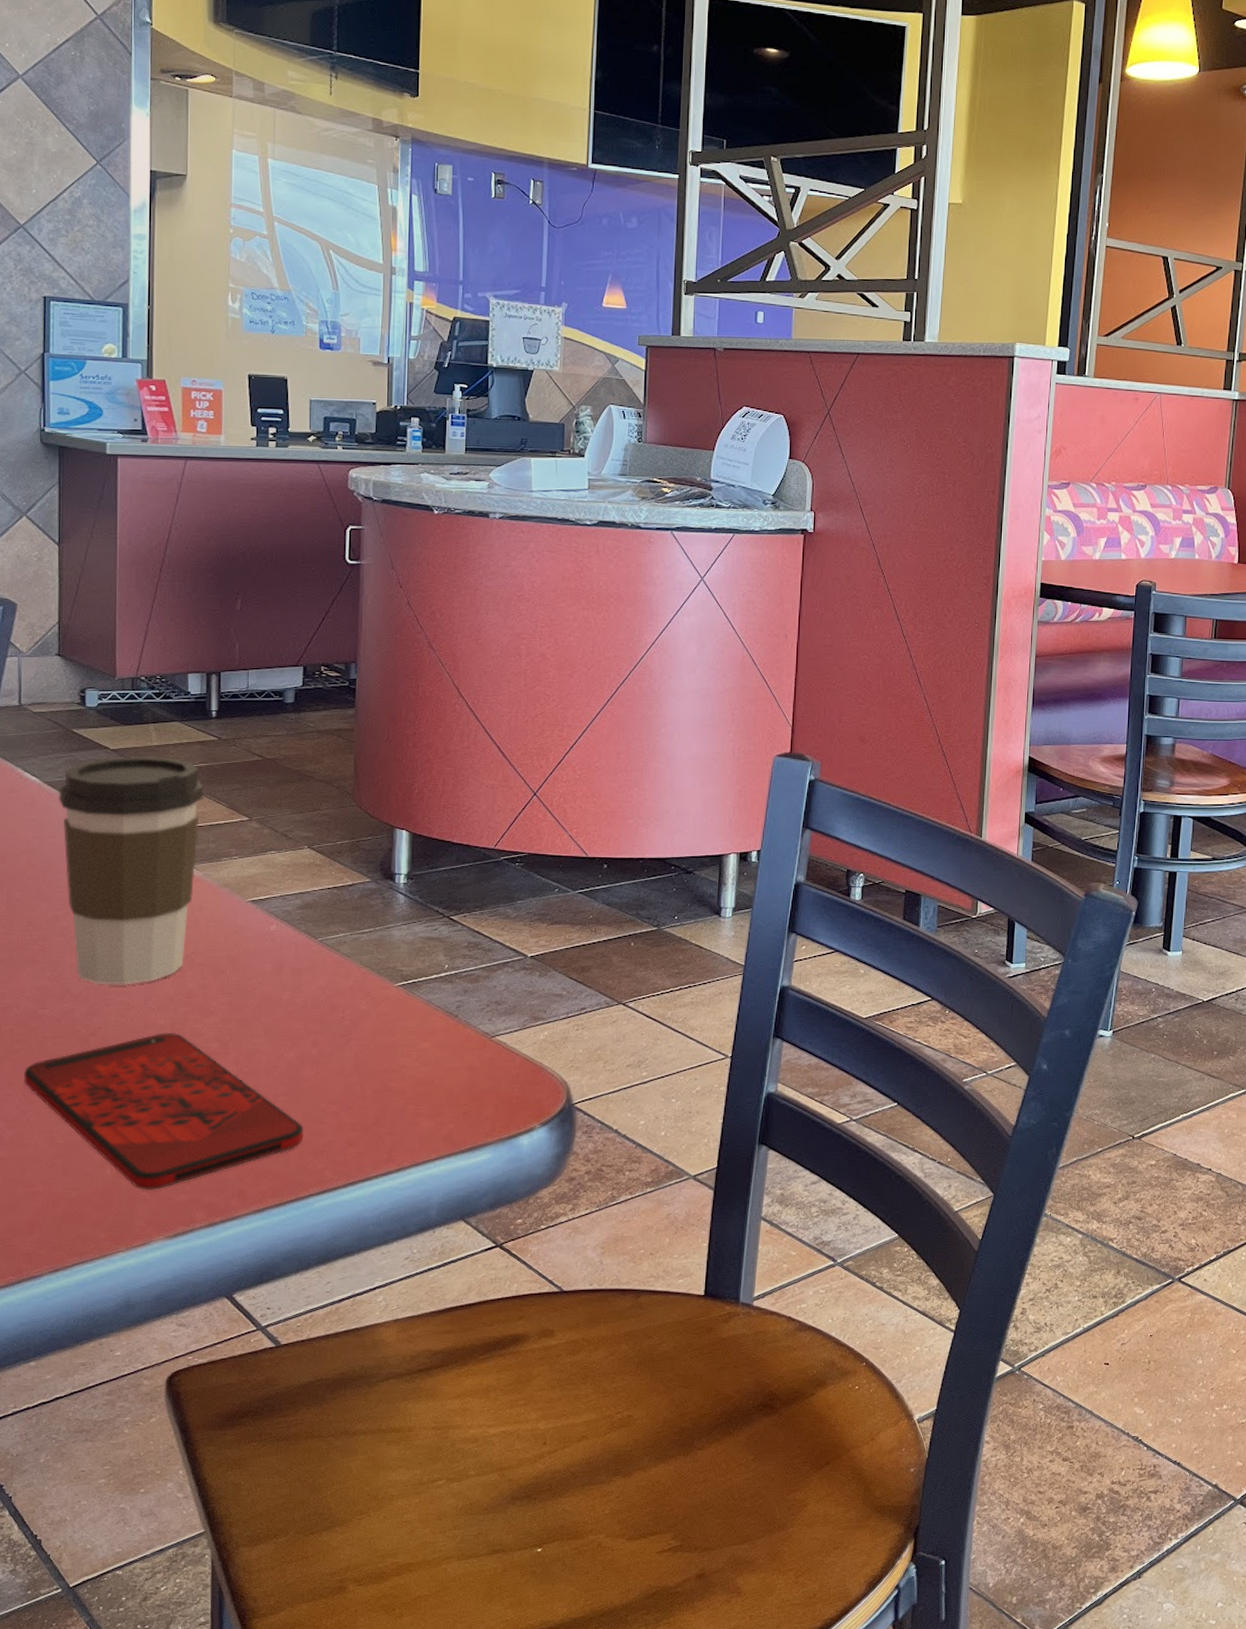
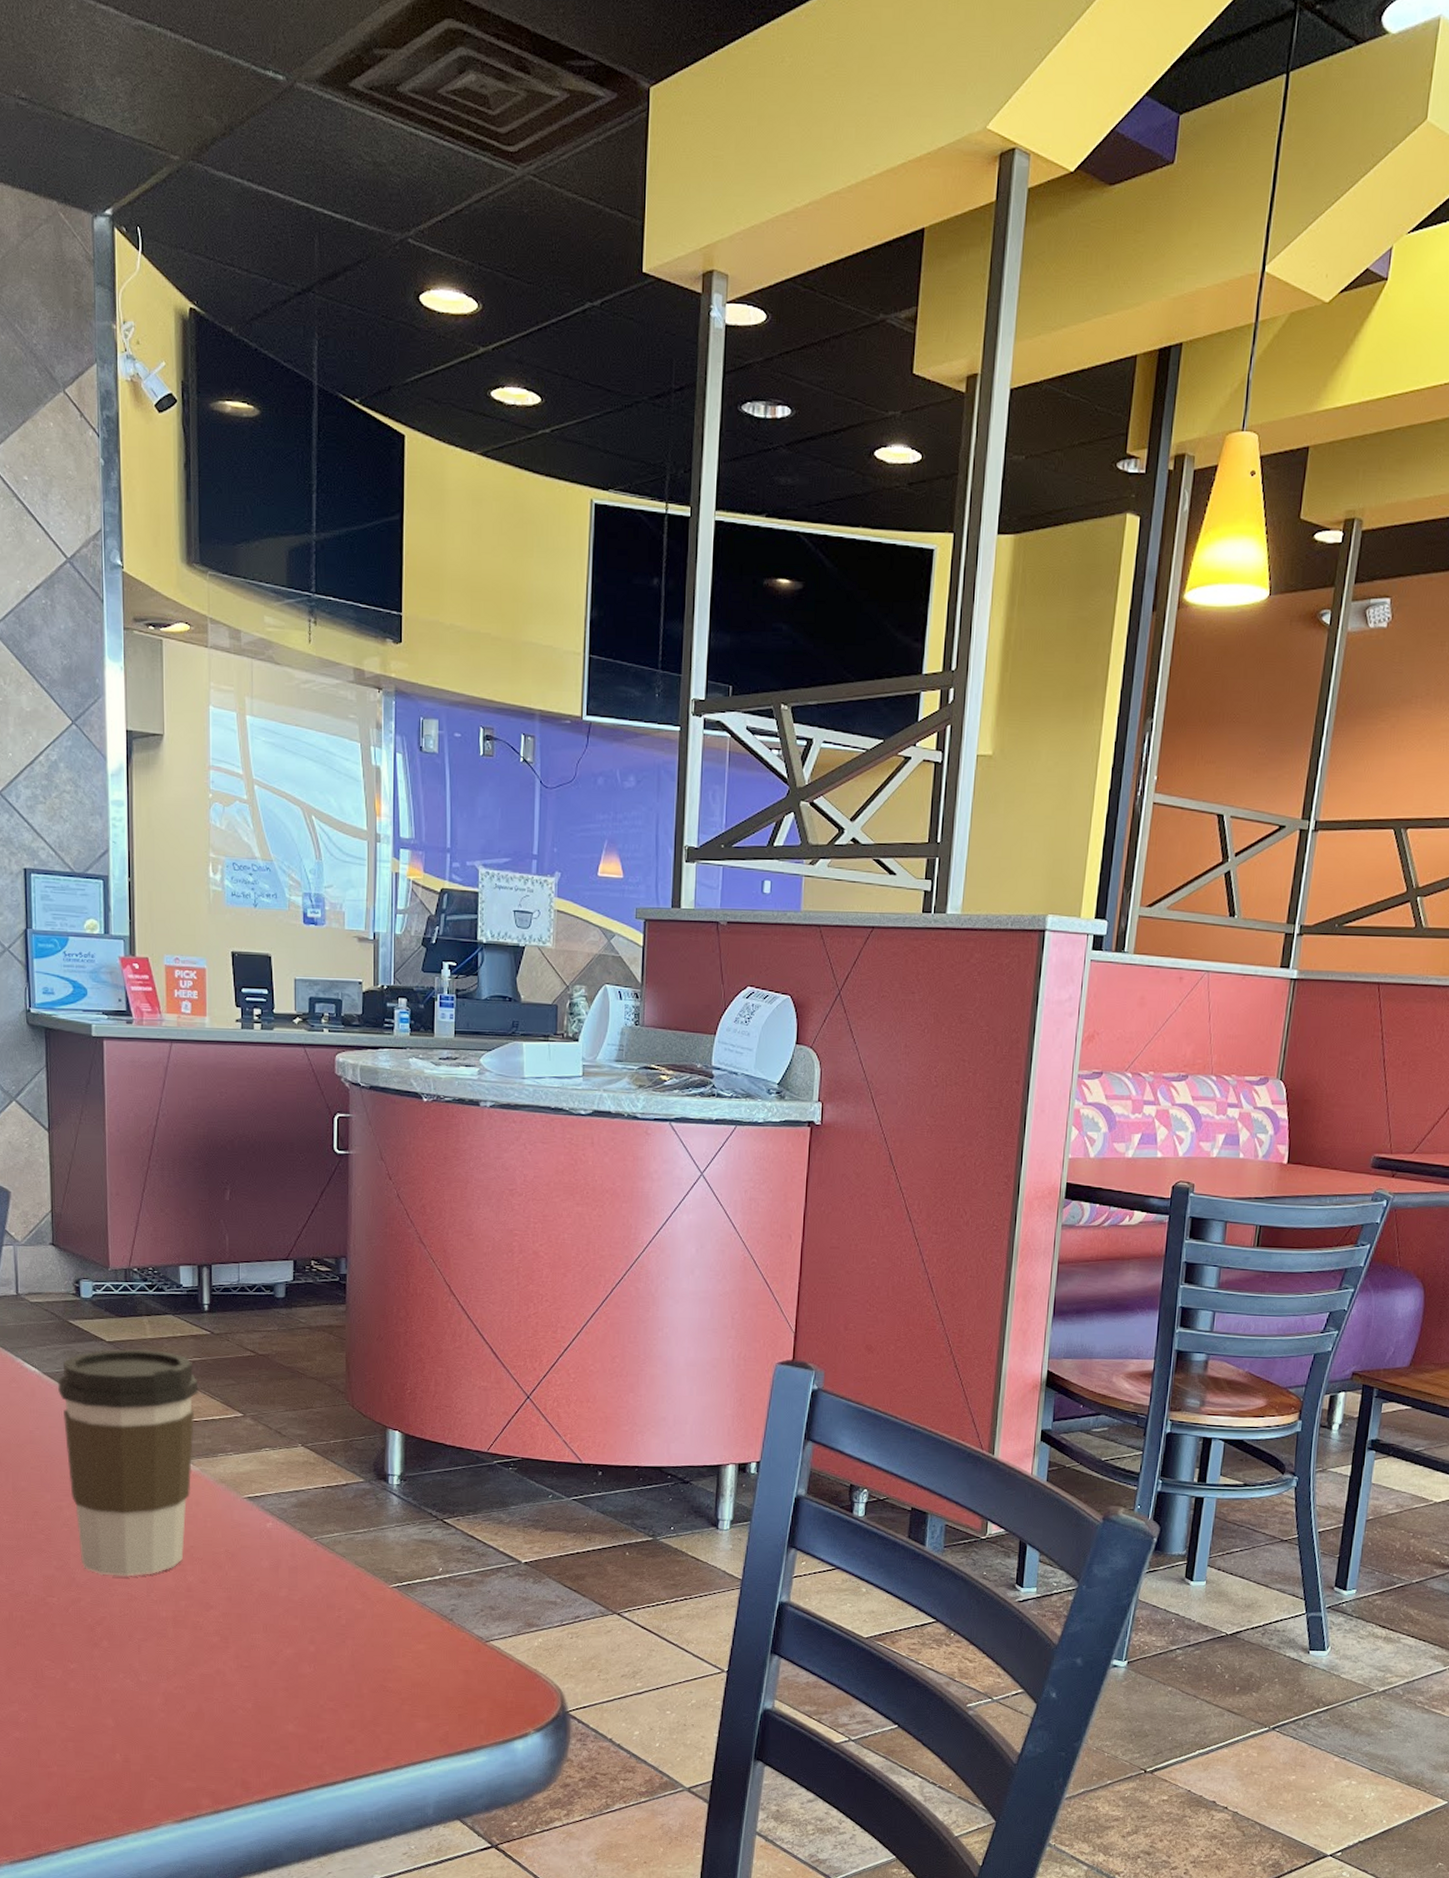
smartphone: present [24,1033,304,1190] -> none [35,1624,303,1776]

